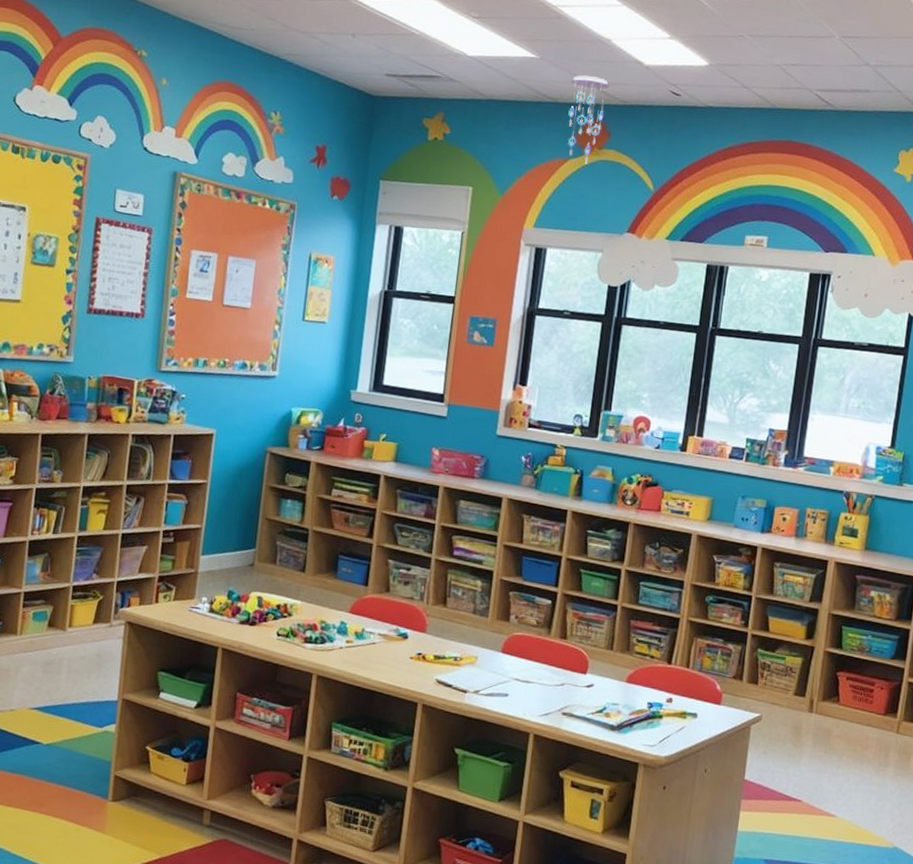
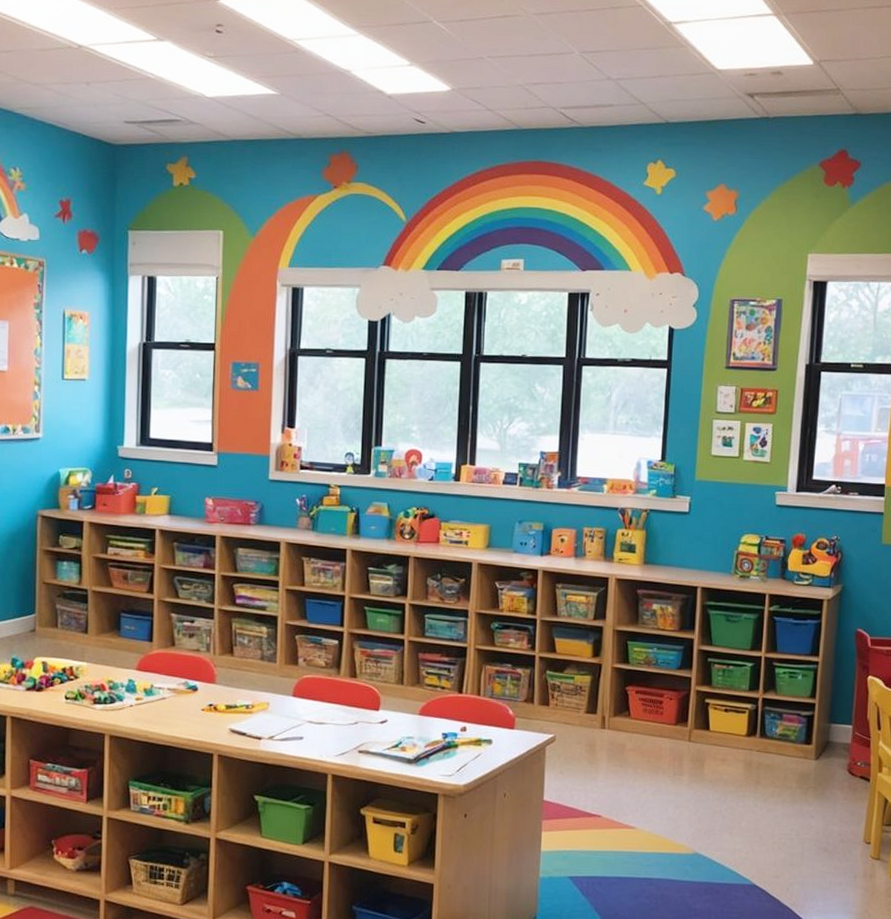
ceiling mobile: present [568,75,610,164] -> none [314,108,353,199]

